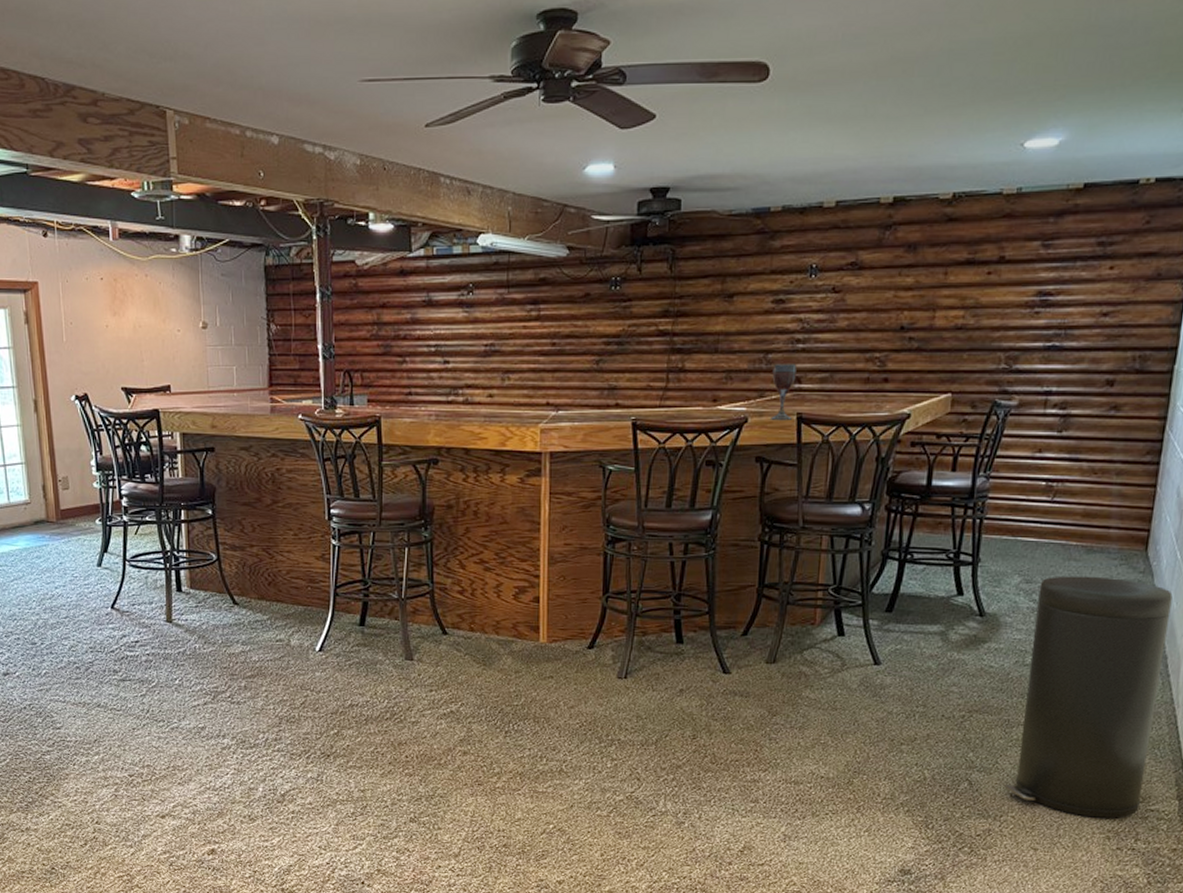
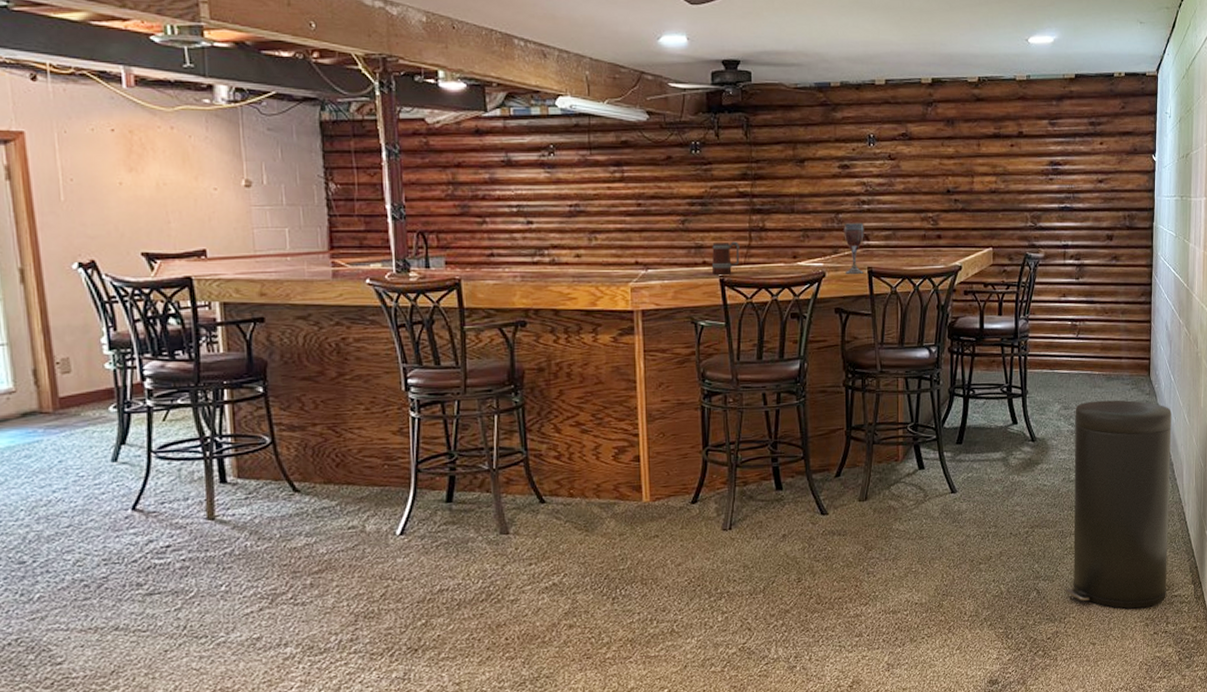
beer mug: none [624,383,655,419] -> present [711,241,740,276]

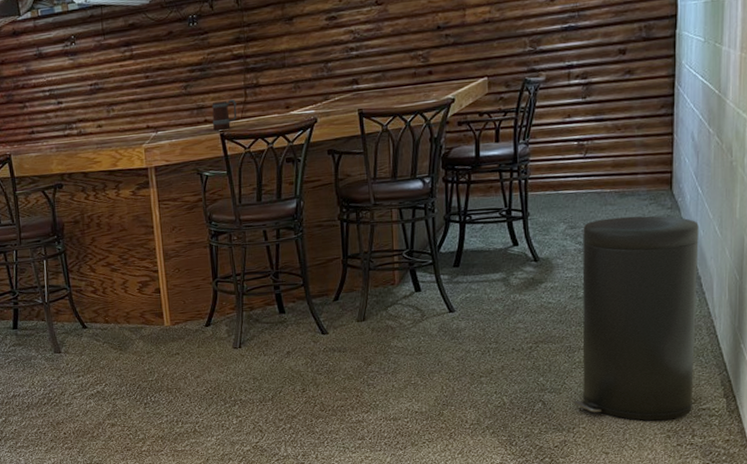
cup: present [843,223,865,275] -> none [333,69,355,119]

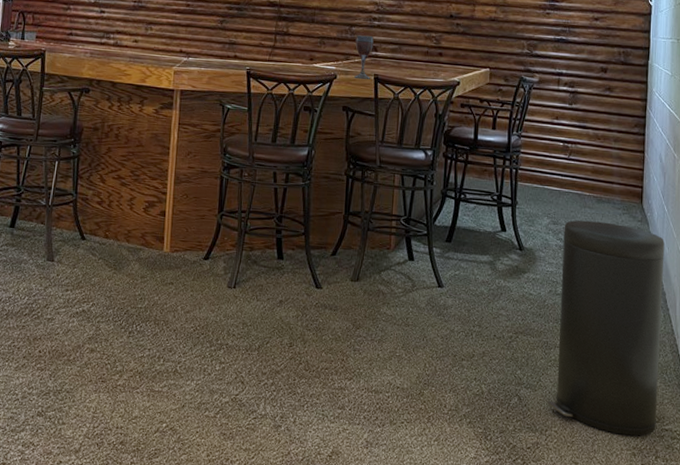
beer mug: present [212,99,237,131] -> none [241,41,266,69]
cup: none [333,69,355,119] -> present [353,35,374,80]

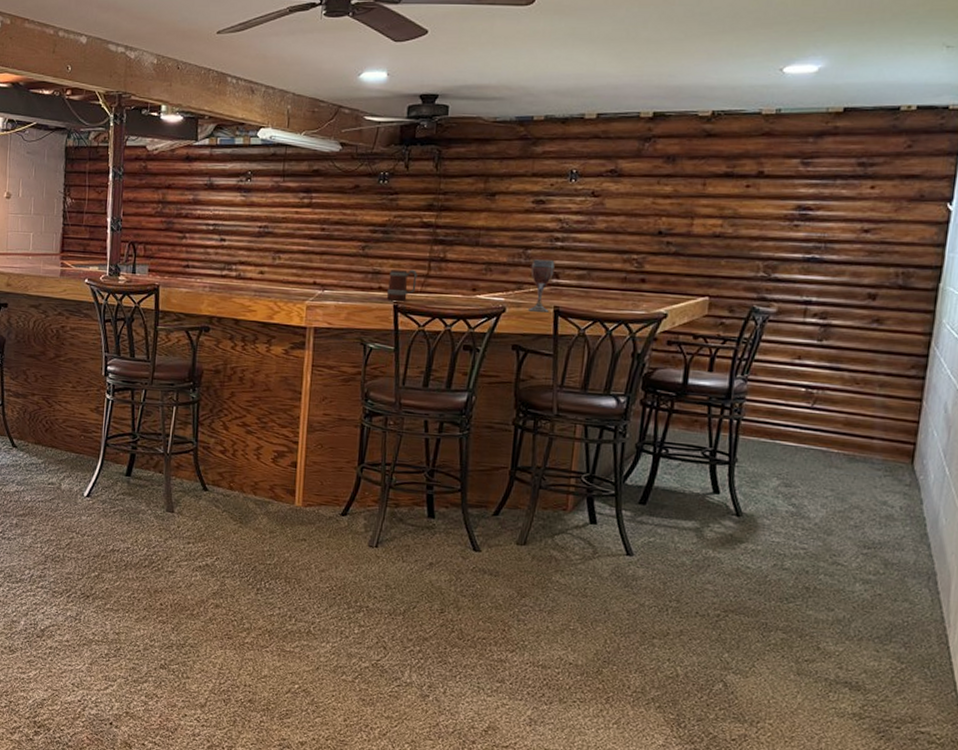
beer mug: none [241,41,266,69] -> present [386,269,417,302]
pedal bin: present [547,220,664,436] -> none [761,482,941,737]

